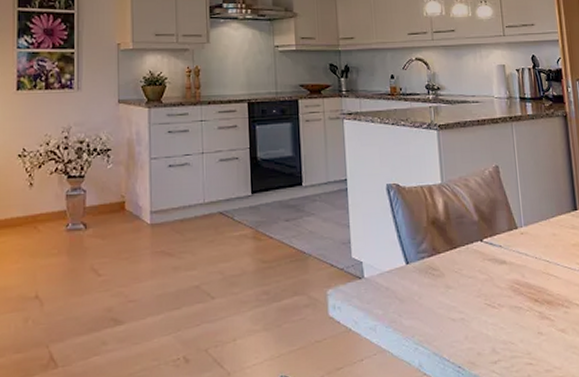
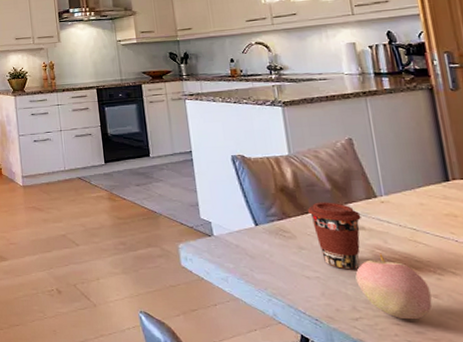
coffee cup: none [457,234,503,309] -> present [308,202,361,270]
apple: none [496,288,560,359] -> present [355,253,432,320]

